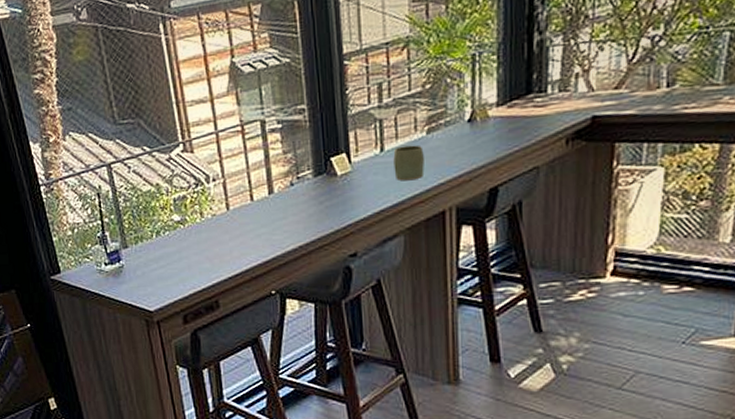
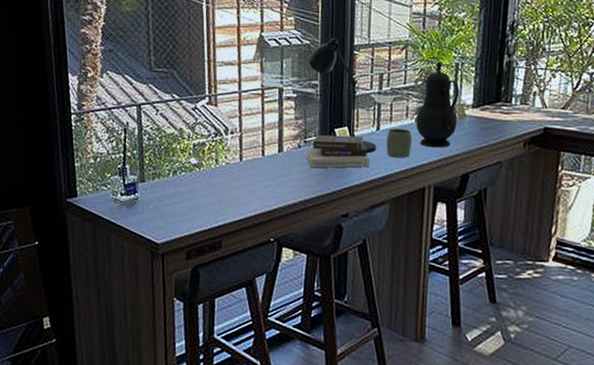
desk lamp: none [290,48,382,180] -> present [308,37,376,153]
books: none [301,162,376,207] -> present [306,134,369,169]
coffeepot: none [427,55,480,163] -> present [416,61,460,148]

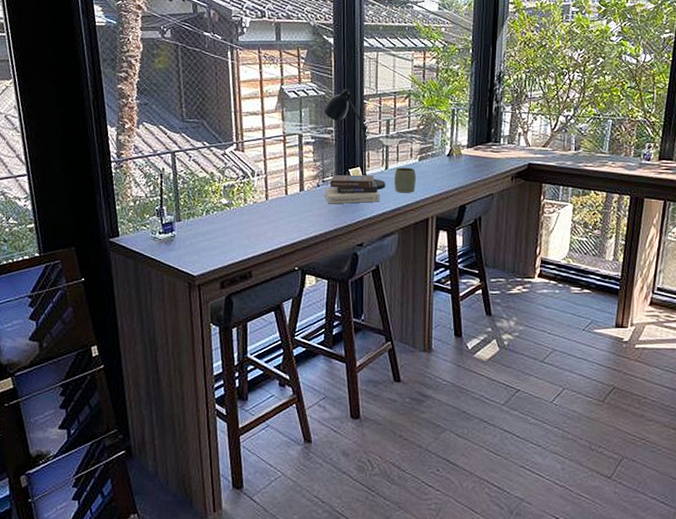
coffeepot: present [416,61,460,148] -> none [419,108,456,183]

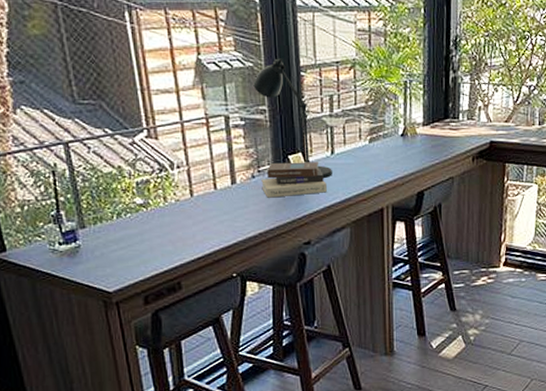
mug: present [394,167,416,193] -> none [342,151,367,181]

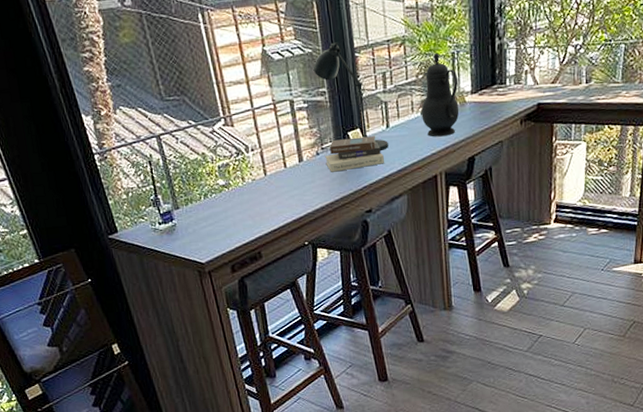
coffeepot: none [369,80,410,168] -> present [421,52,459,137]

